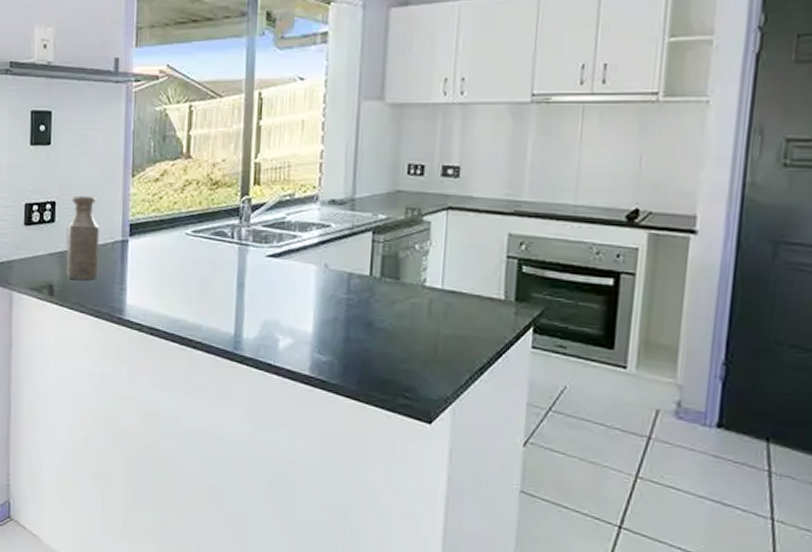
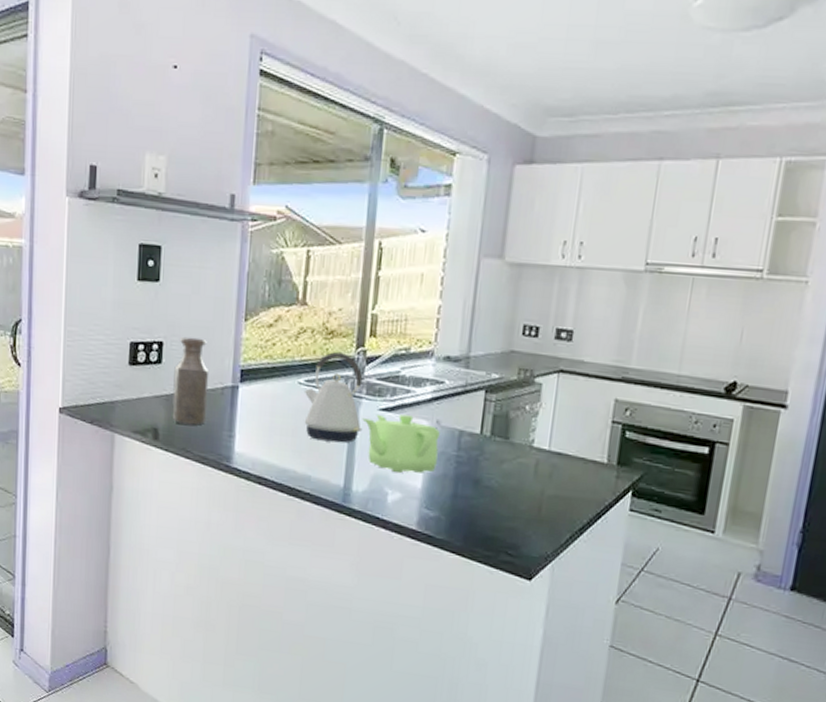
kettle: none [191,202,251,291] -> present [304,352,363,443]
teapot: none [250,260,329,319] -> present [362,414,440,474]

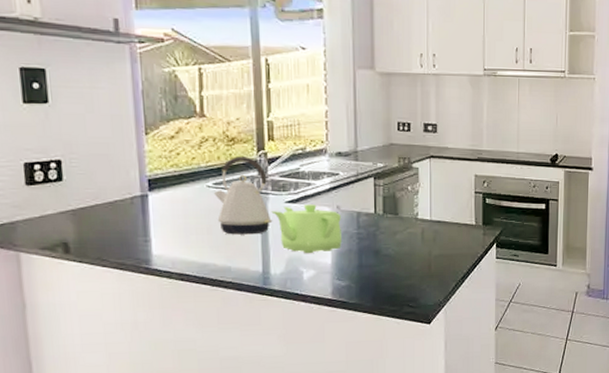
bottle: present [172,336,210,425] -> none [77,153,119,235]

